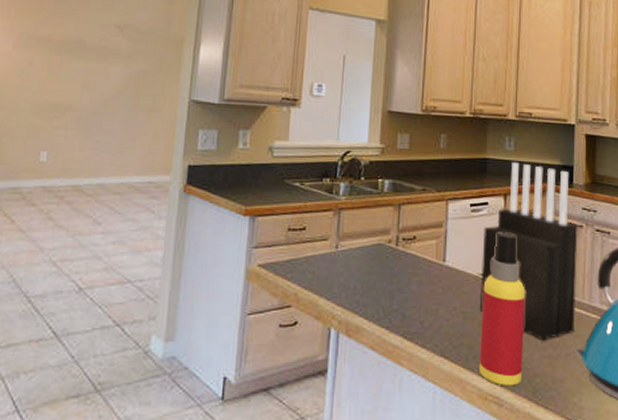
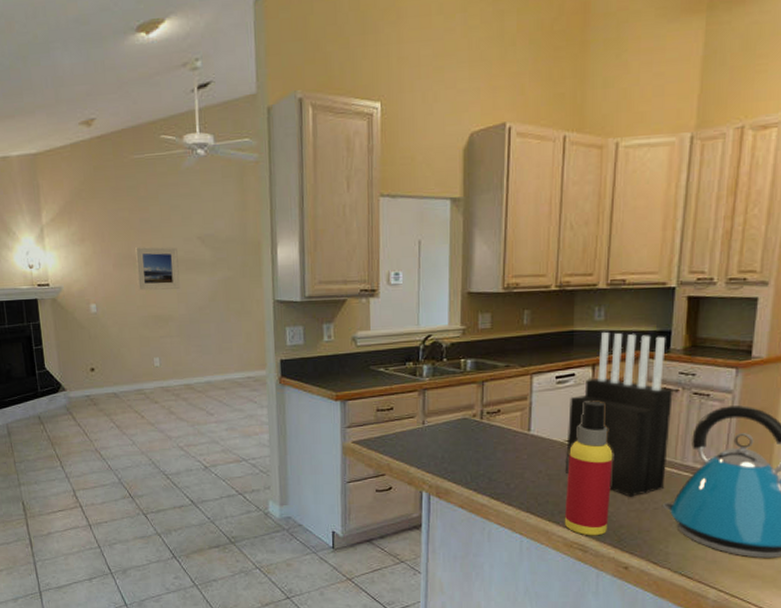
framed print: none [37,27,91,78] -> present [135,246,180,291]

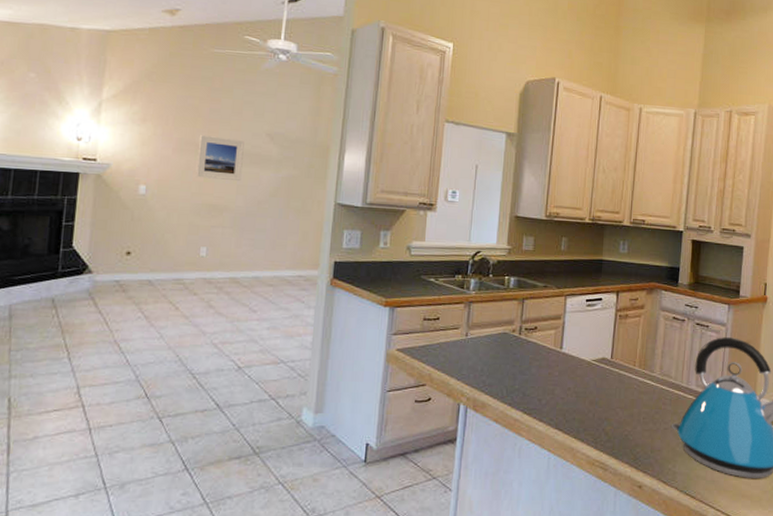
spray bottle: present [564,401,613,536] -> none [588,324,632,454]
knife block: present [565,331,673,497] -> none [591,263,681,417]

